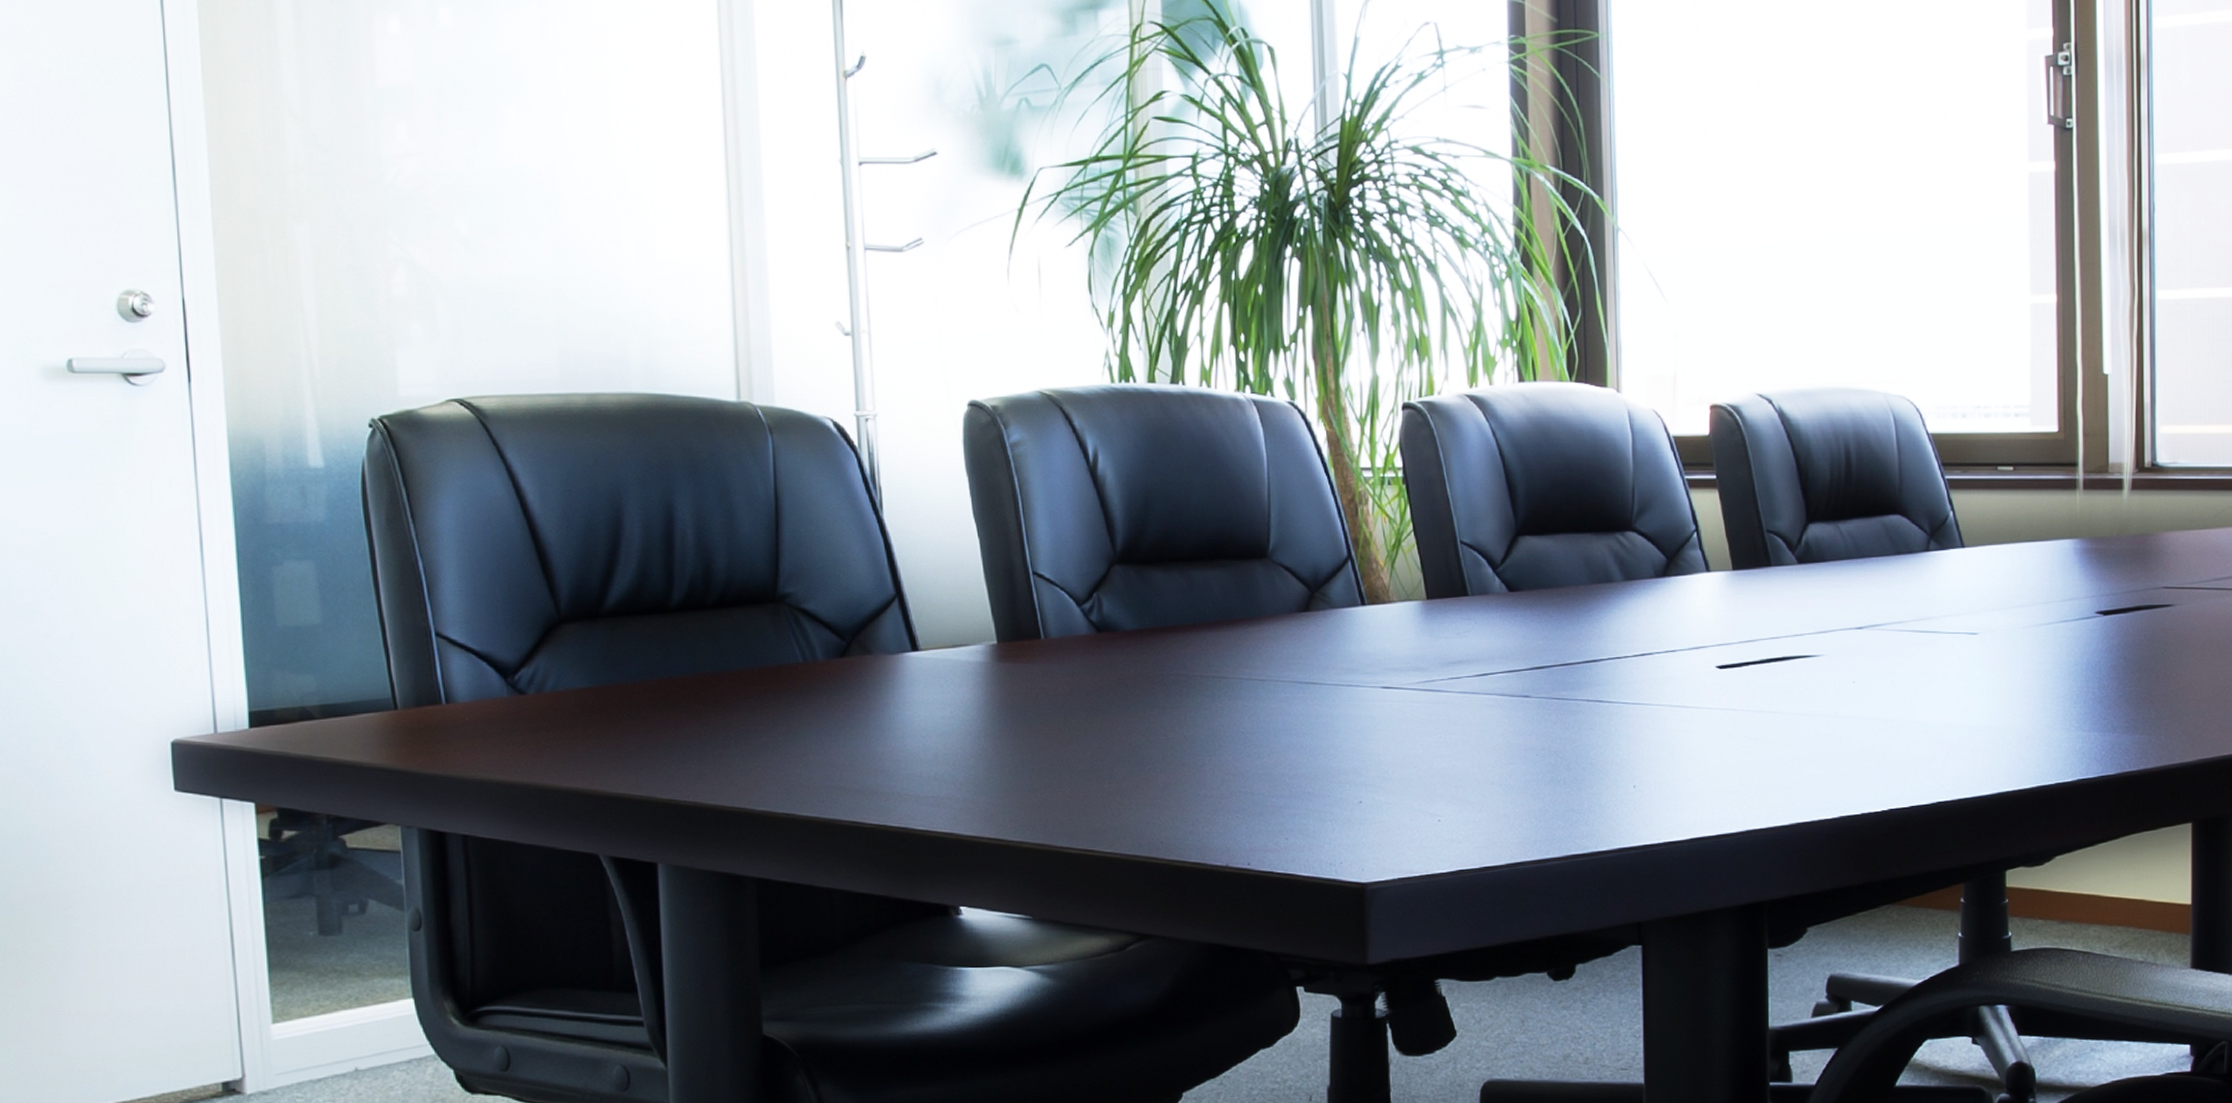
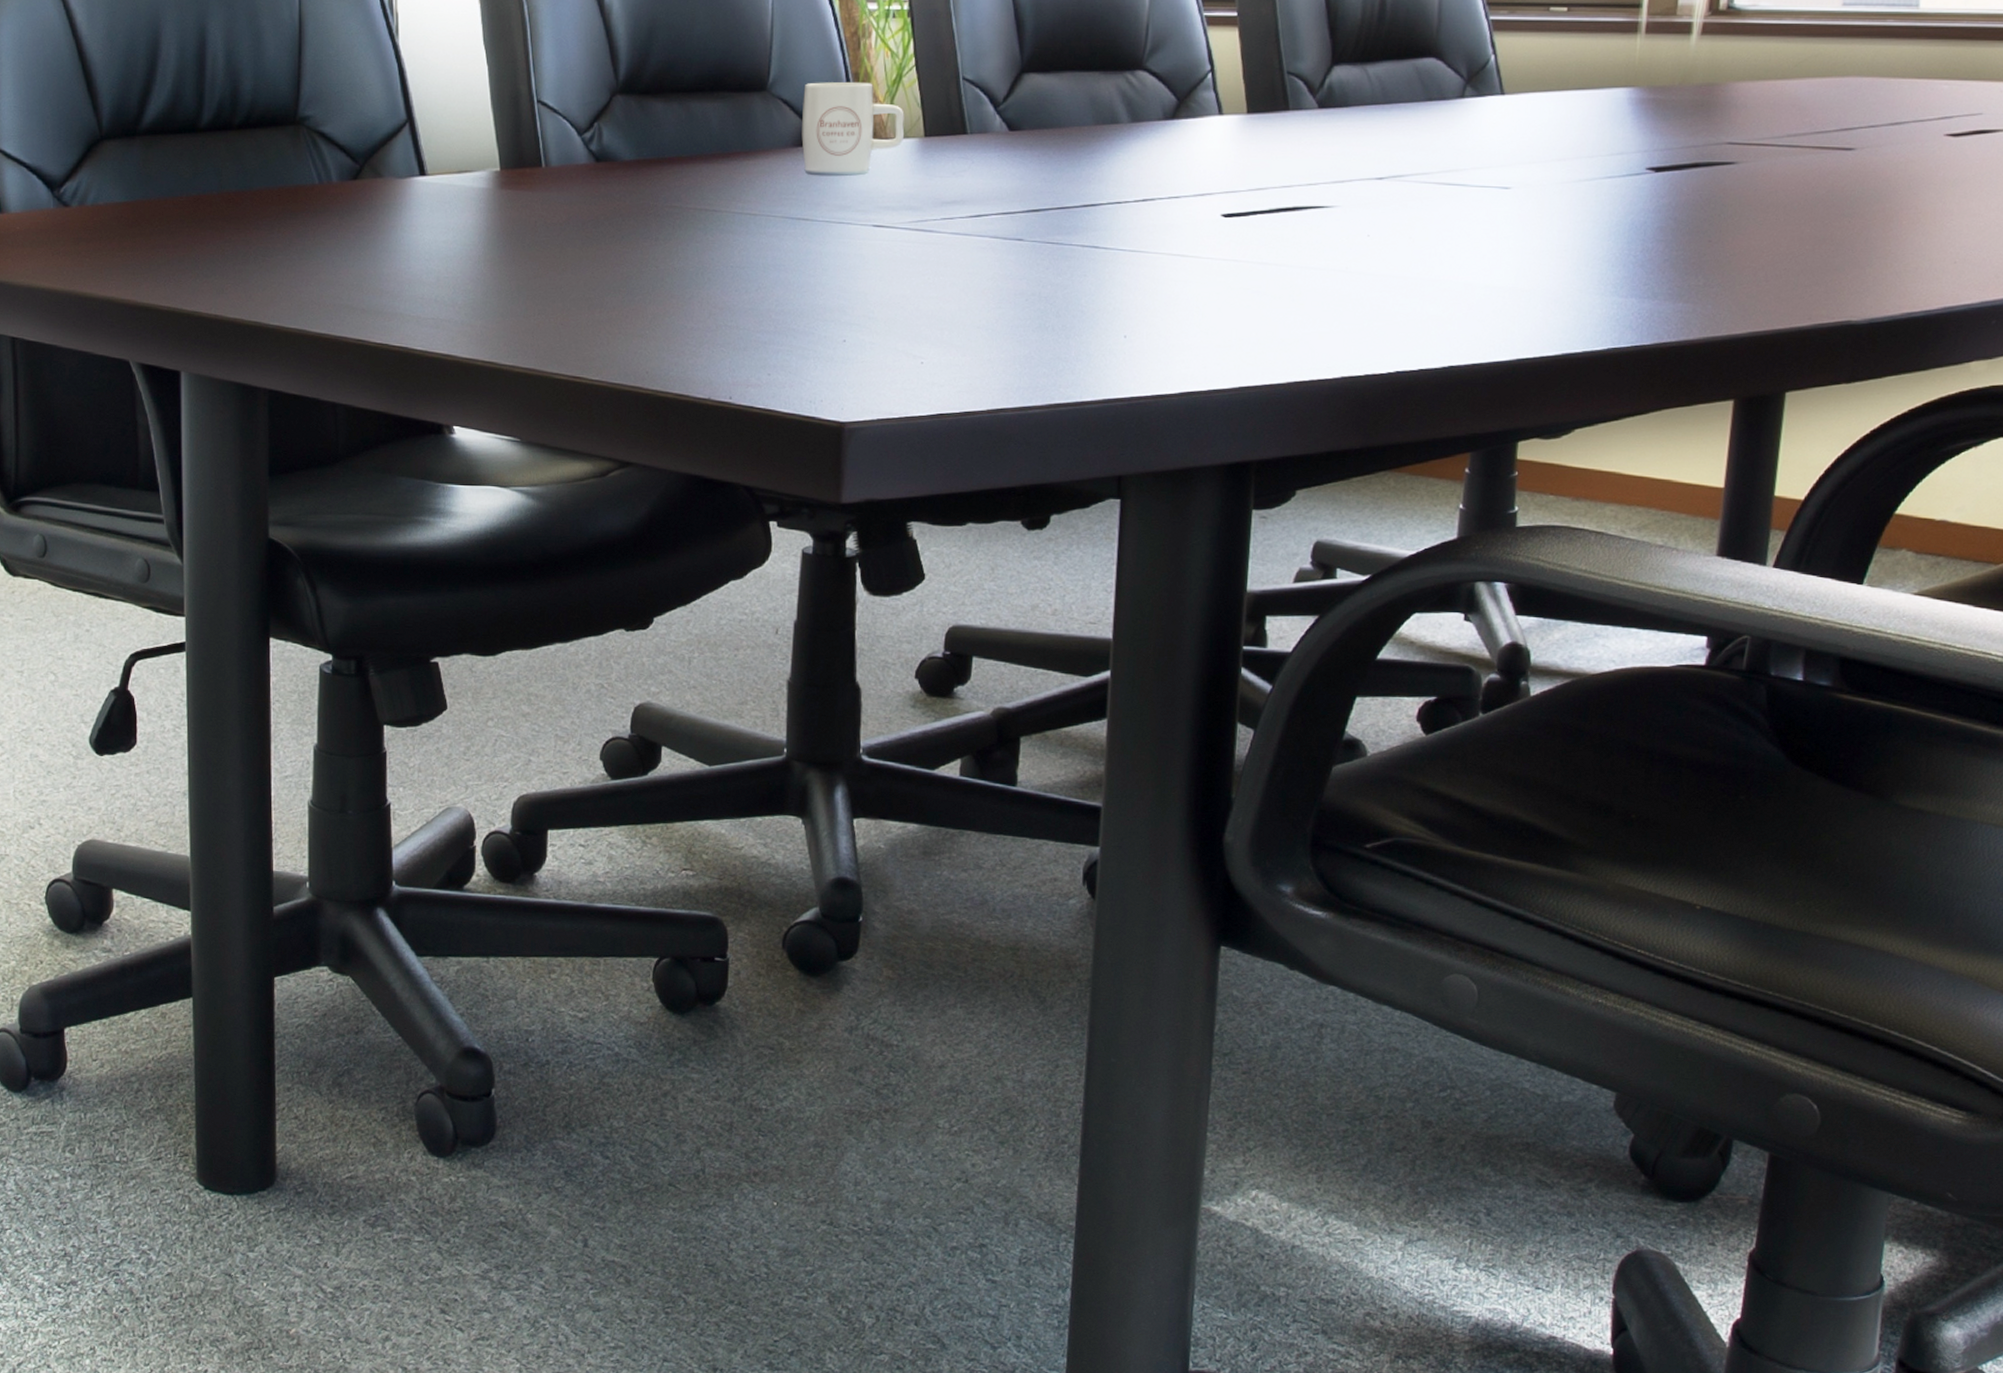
mug: none [1304,547,1407,641] -> present [801,81,905,177]

